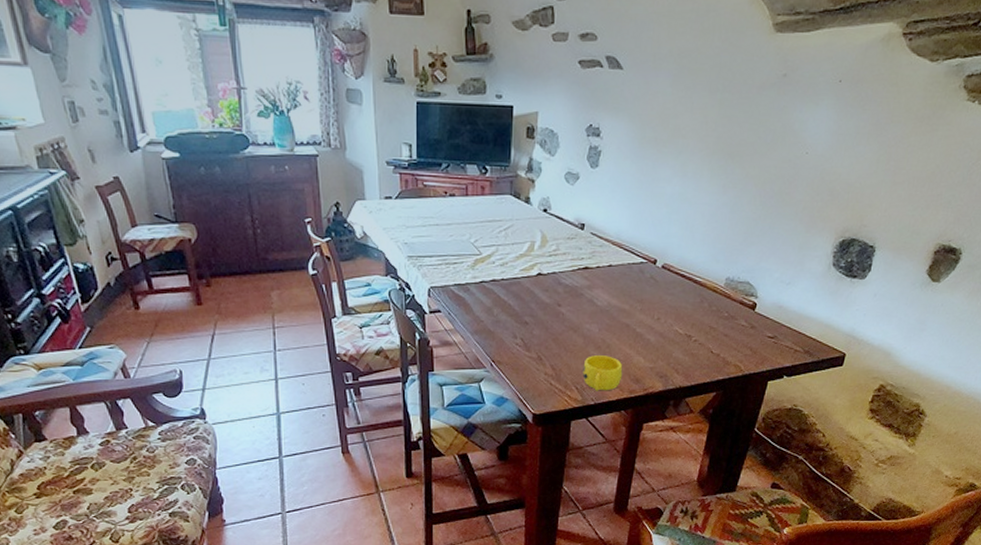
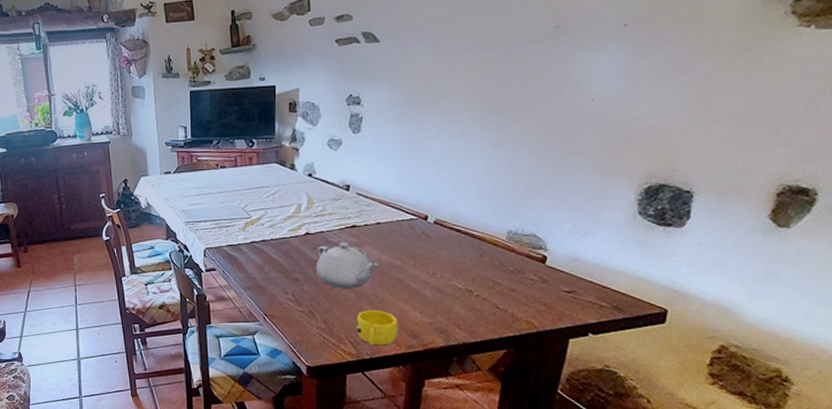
teapot: none [546,284,608,333] -> present [315,242,378,288]

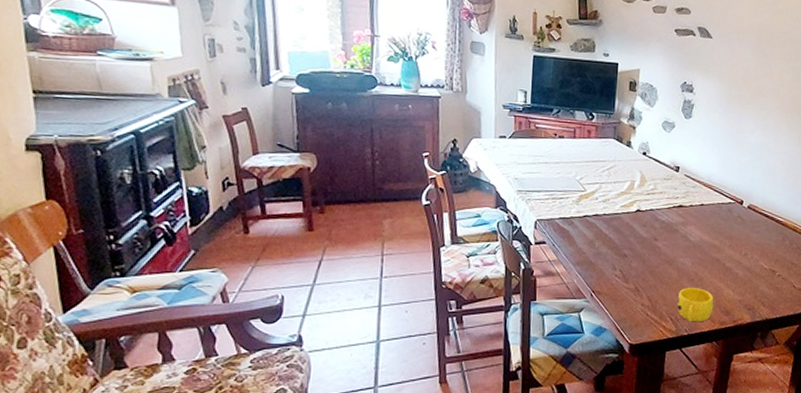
teapot: present [315,242,378,288] -> none [644,221,700,266]

